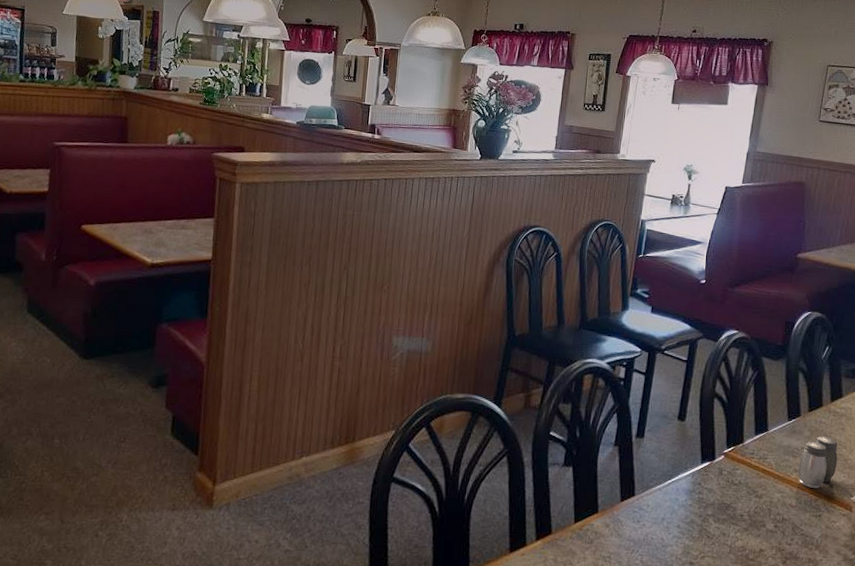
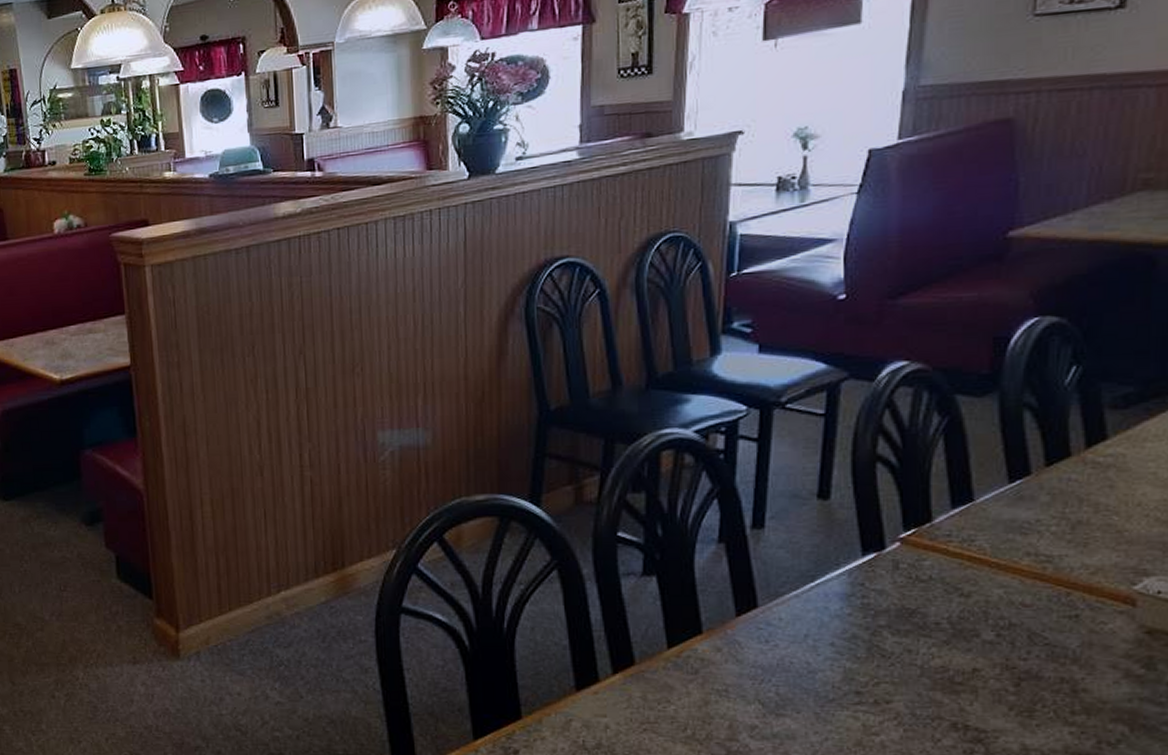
salt and pepper shaker: present [797,435,838,488] -> none [1031,499,1104,577]

